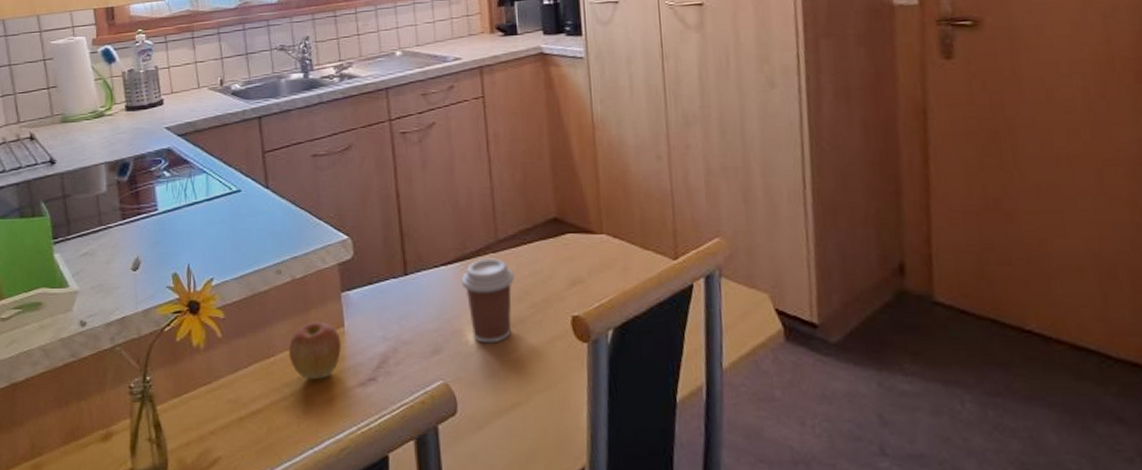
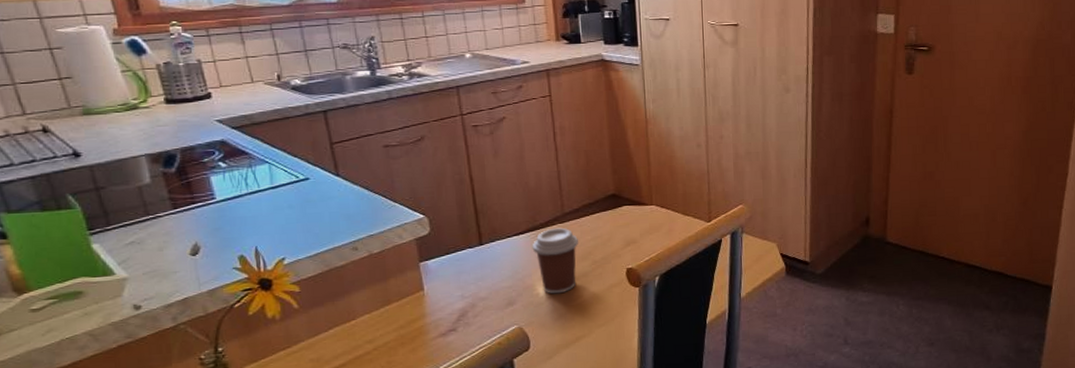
apple: present [289,321,341,380] -> none [370,287,422,336]

